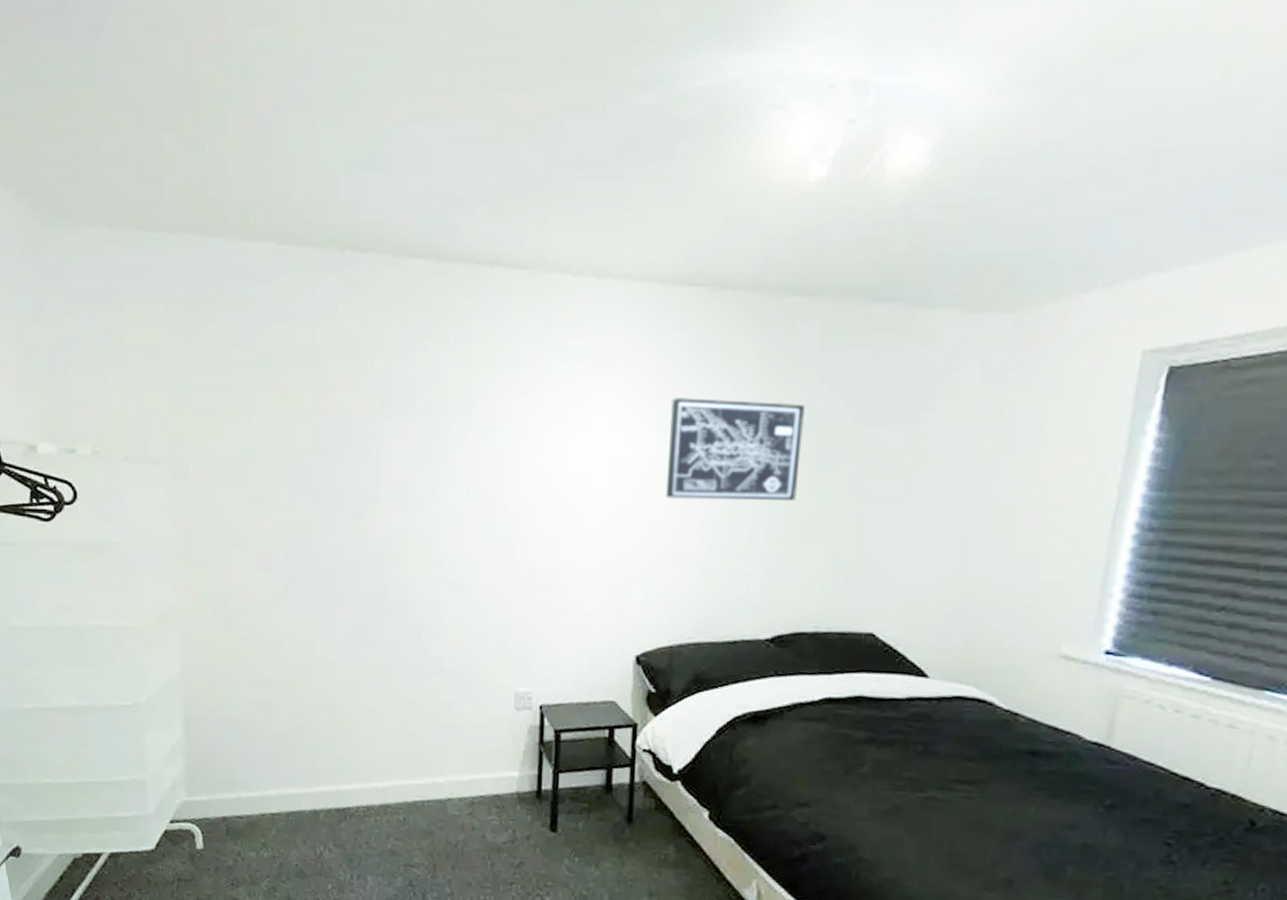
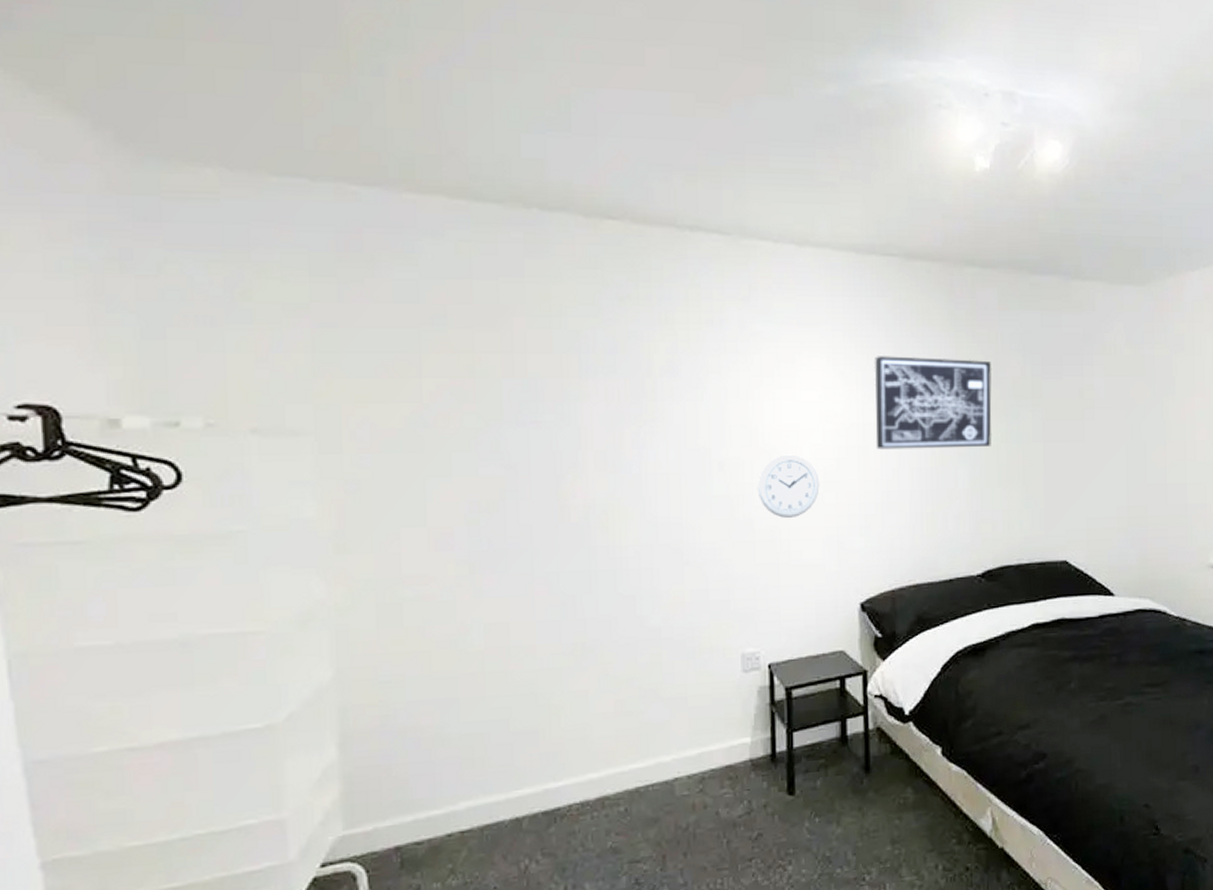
wall clock: none [540,499,603,564] -> present [757,454,820,518]

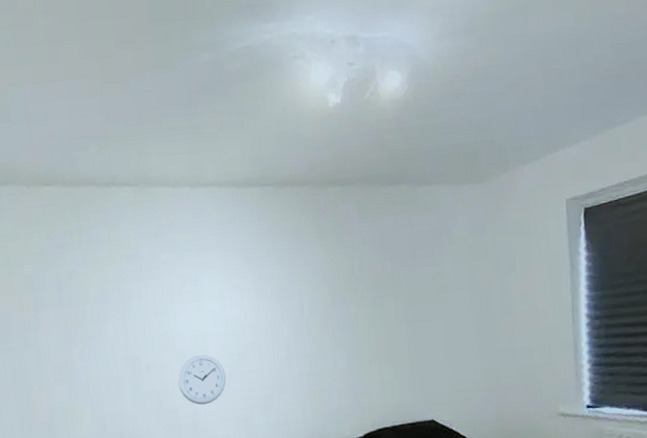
wall art: present [874,356,992,450] -> none [260,262,362,344]

